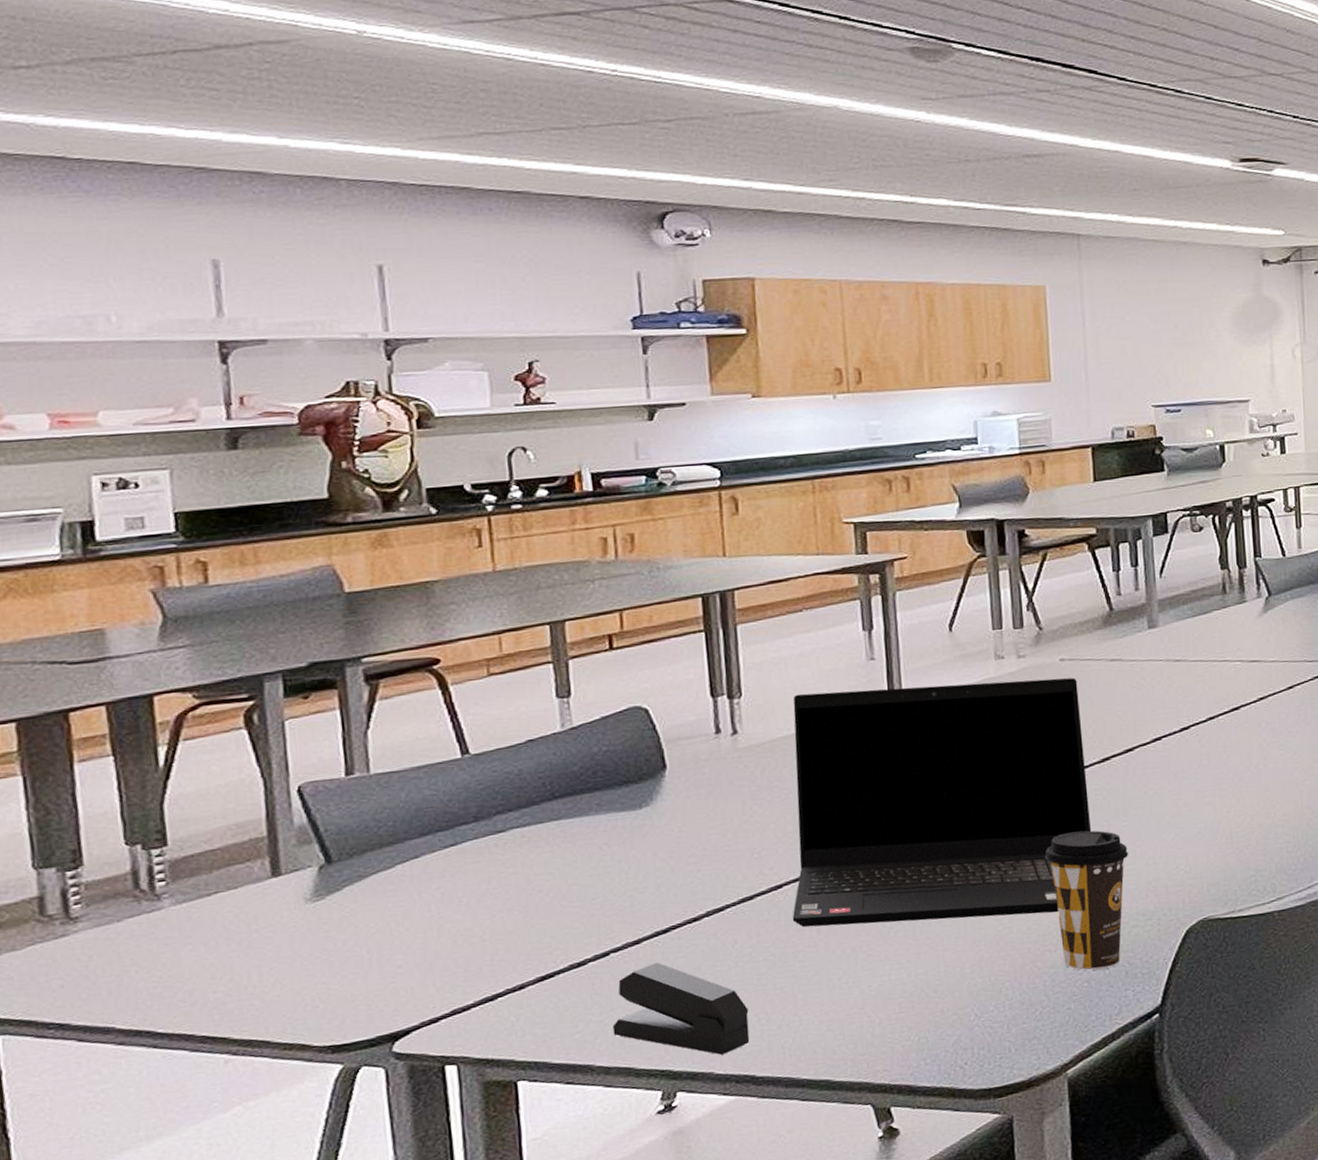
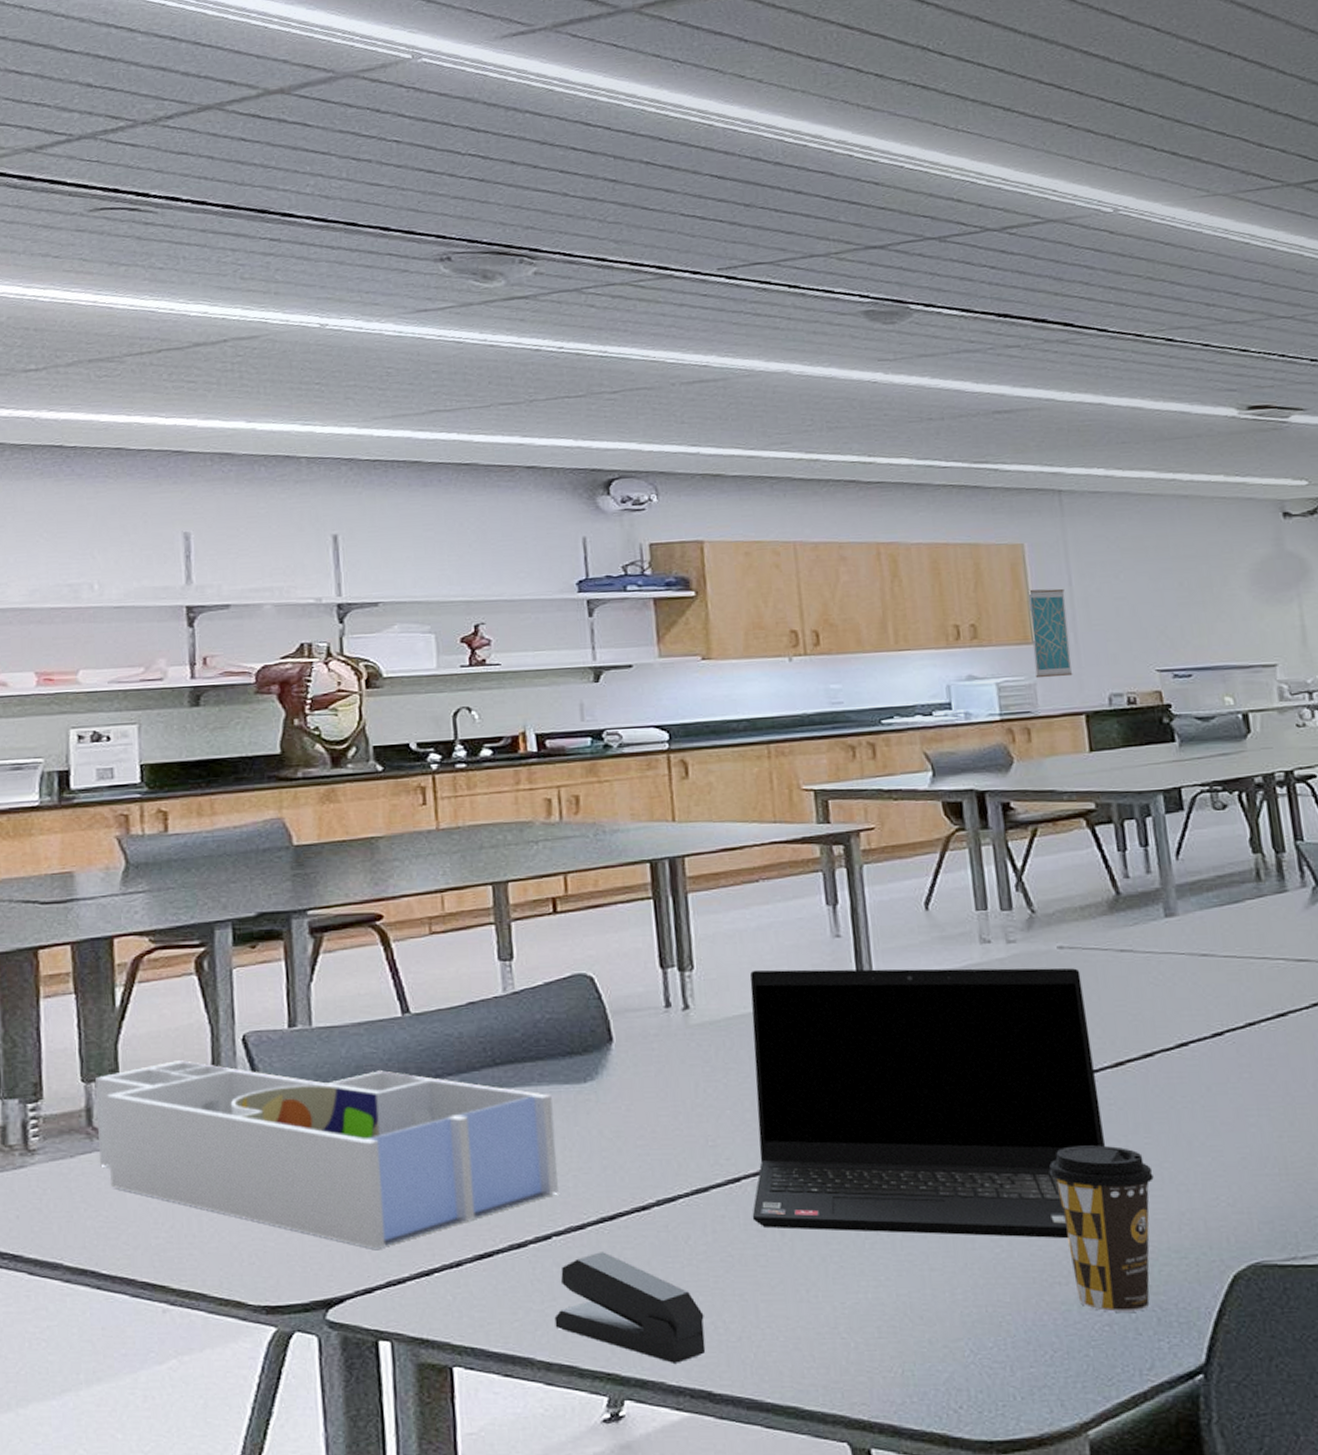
desk organizer: none [141,811,616,982] -> present [95,1060,558,1249]
wall art: none [1047,329,1083,414] -> present [1027,588,1073,679]

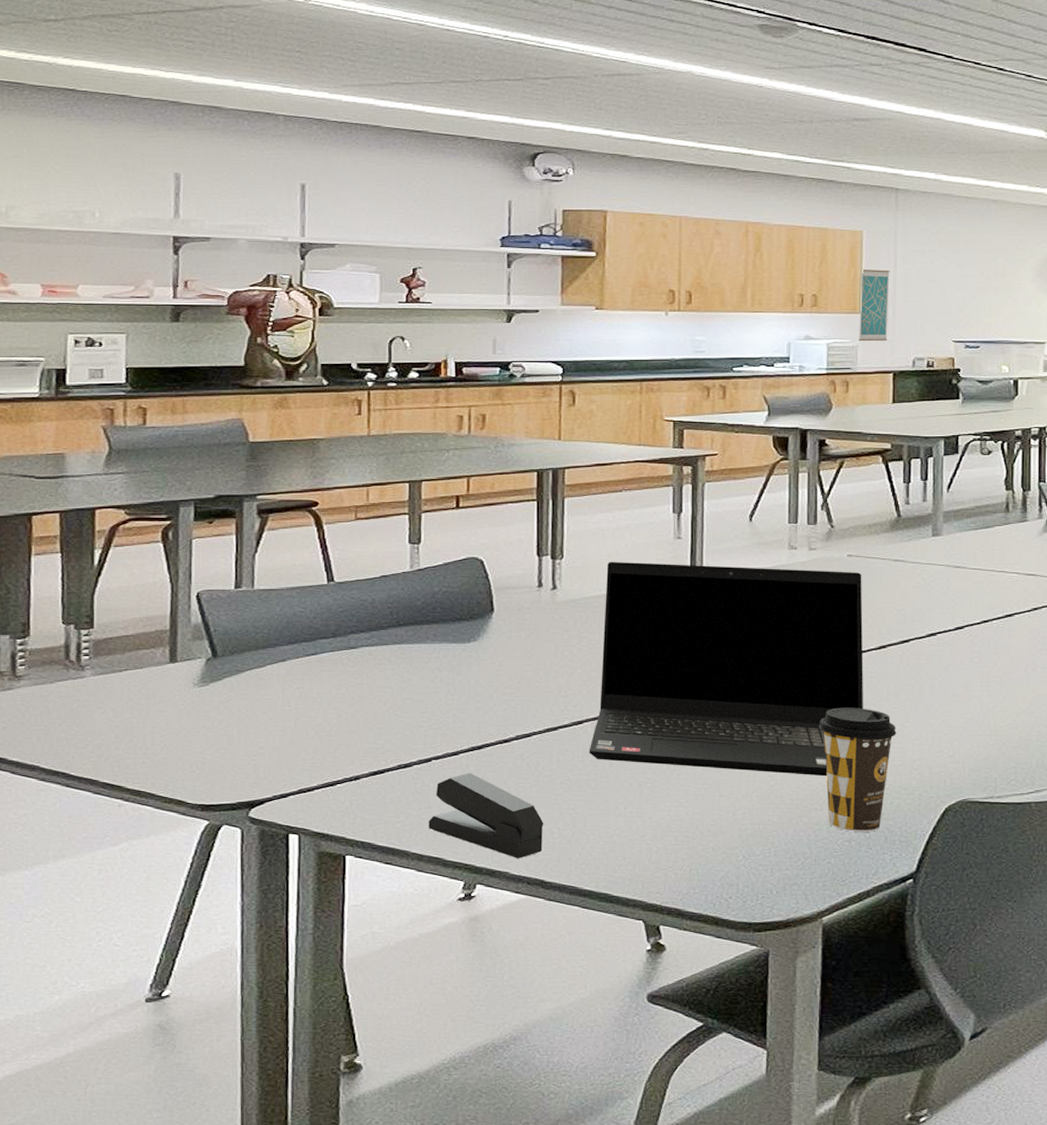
desk organizer: present [95,1060,558,1249] -> none [74,610,441,764]

